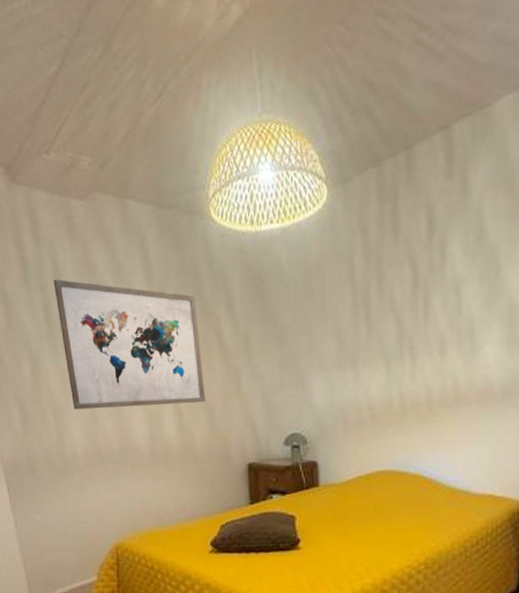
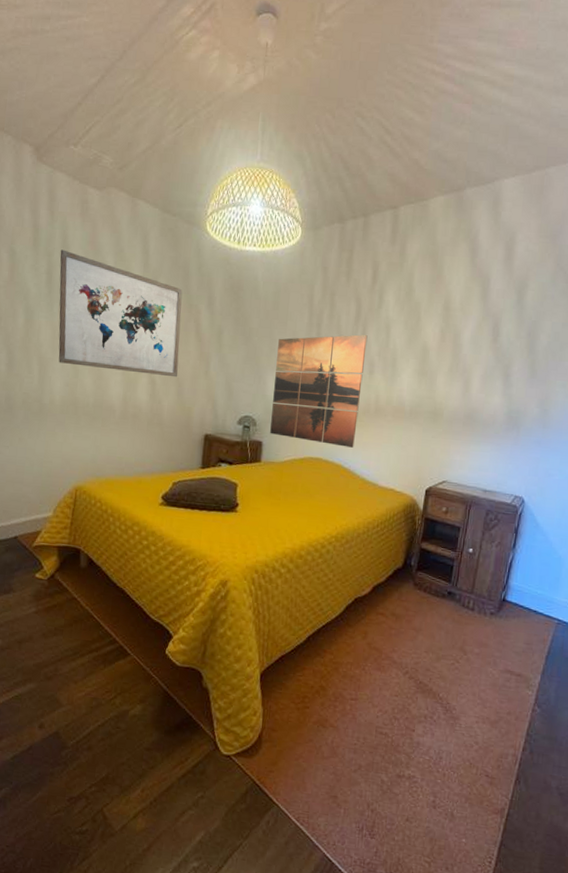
wall art: none [319,305,433,452] -> present [270,334,368,448]

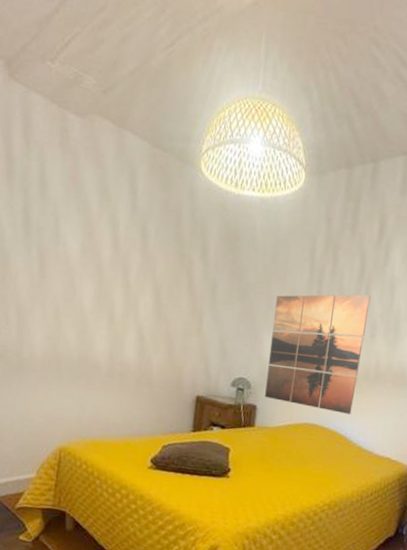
wall art: present [58,249,183,378] -> none [37,185,174,334]

